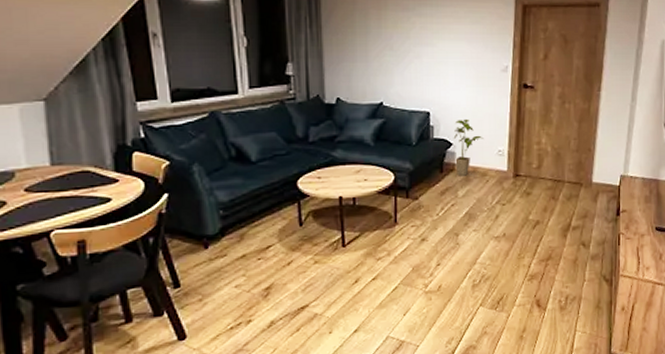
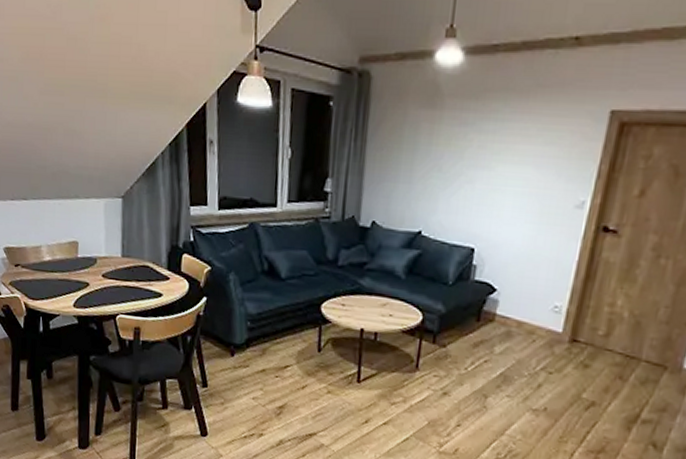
house plant: present [453,118,483,176] -> none [495,261,537,330]

